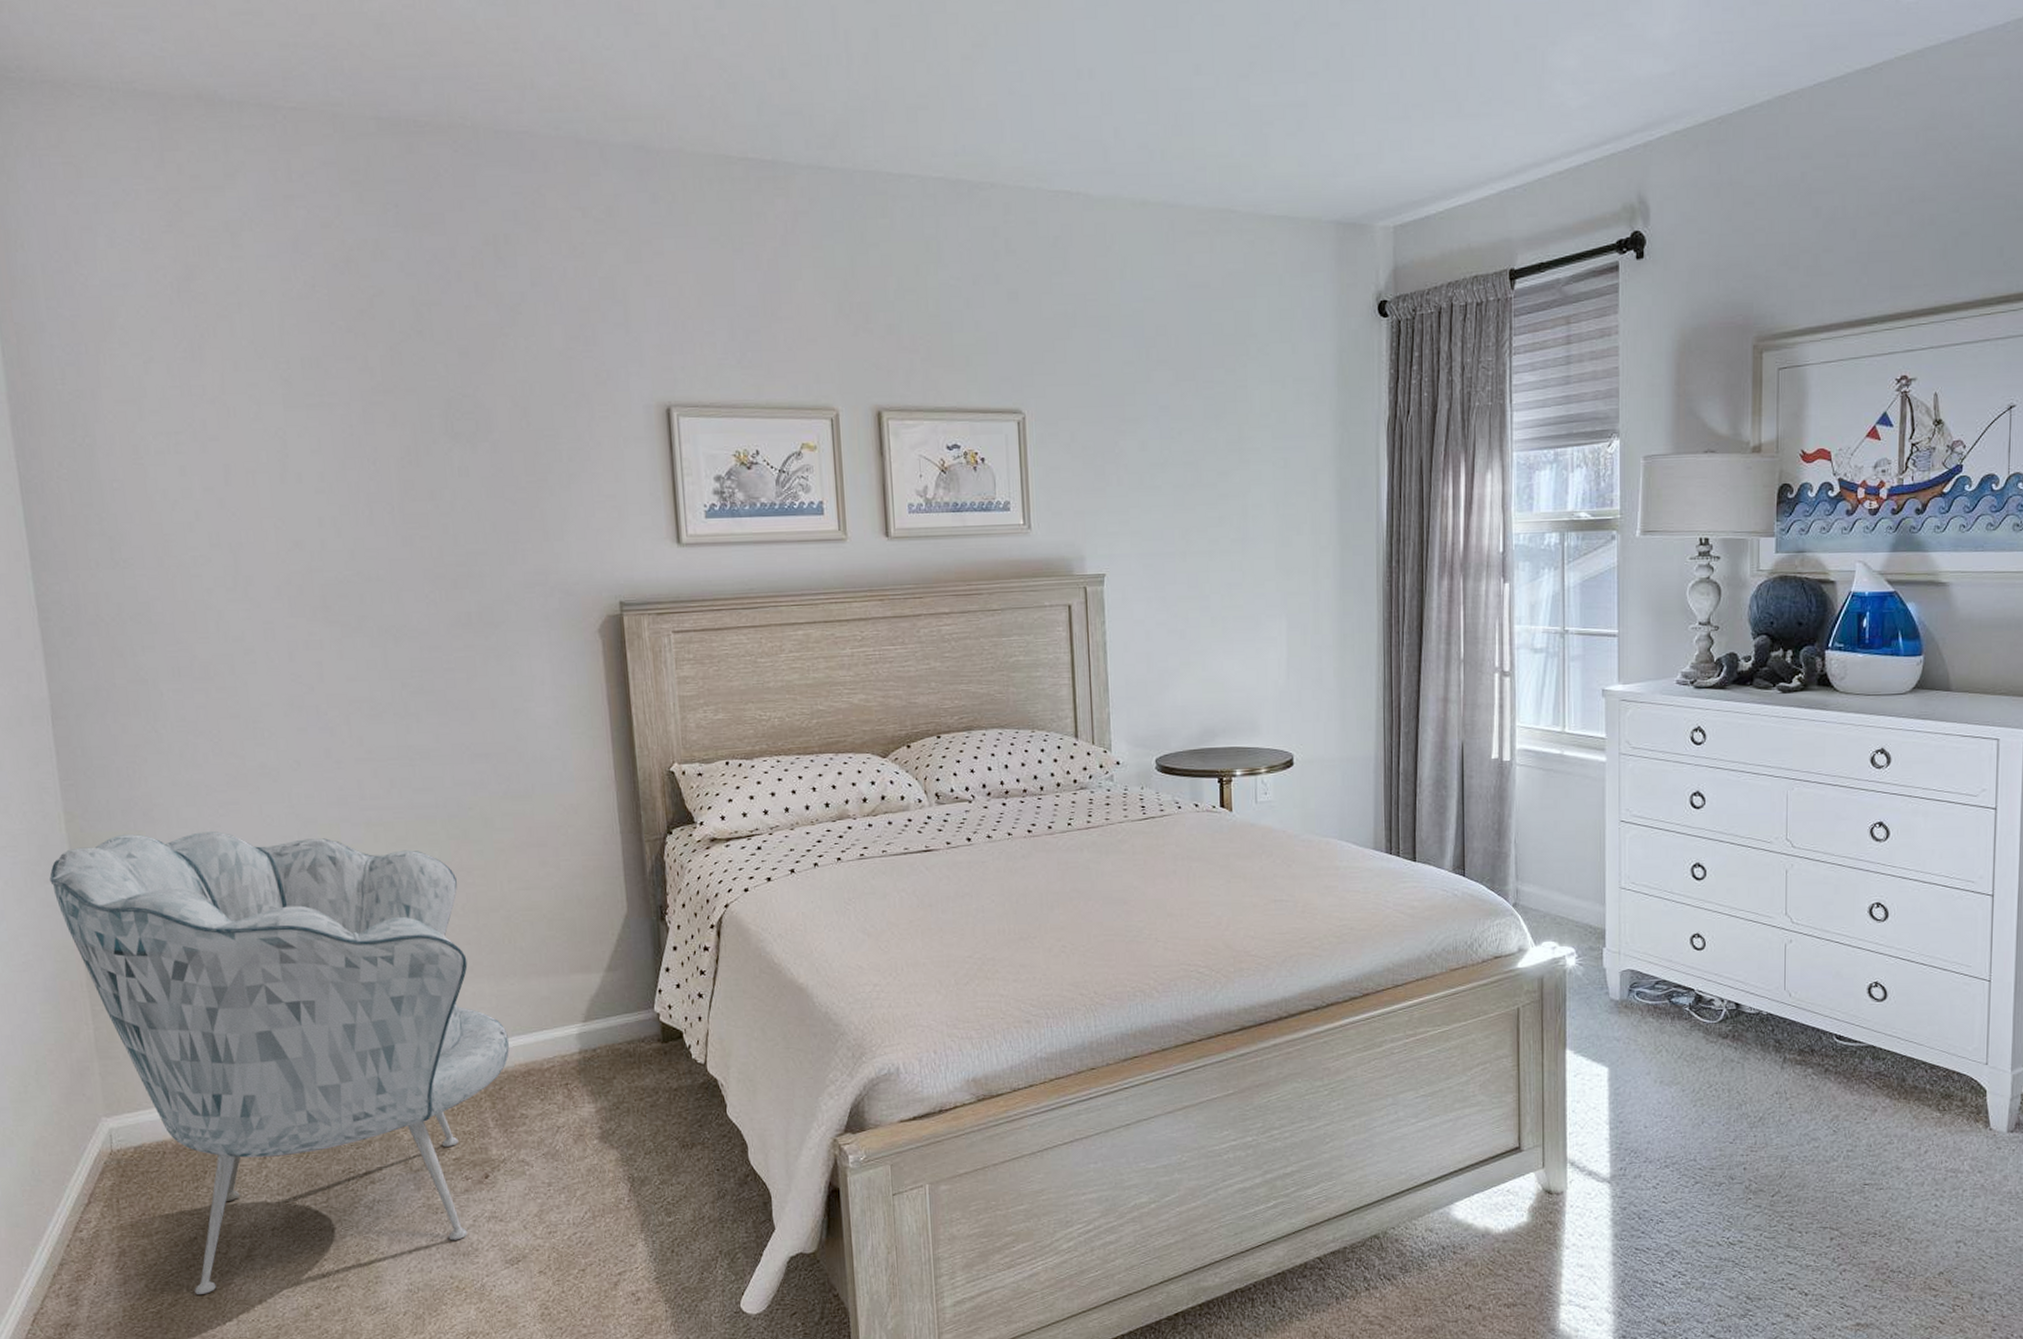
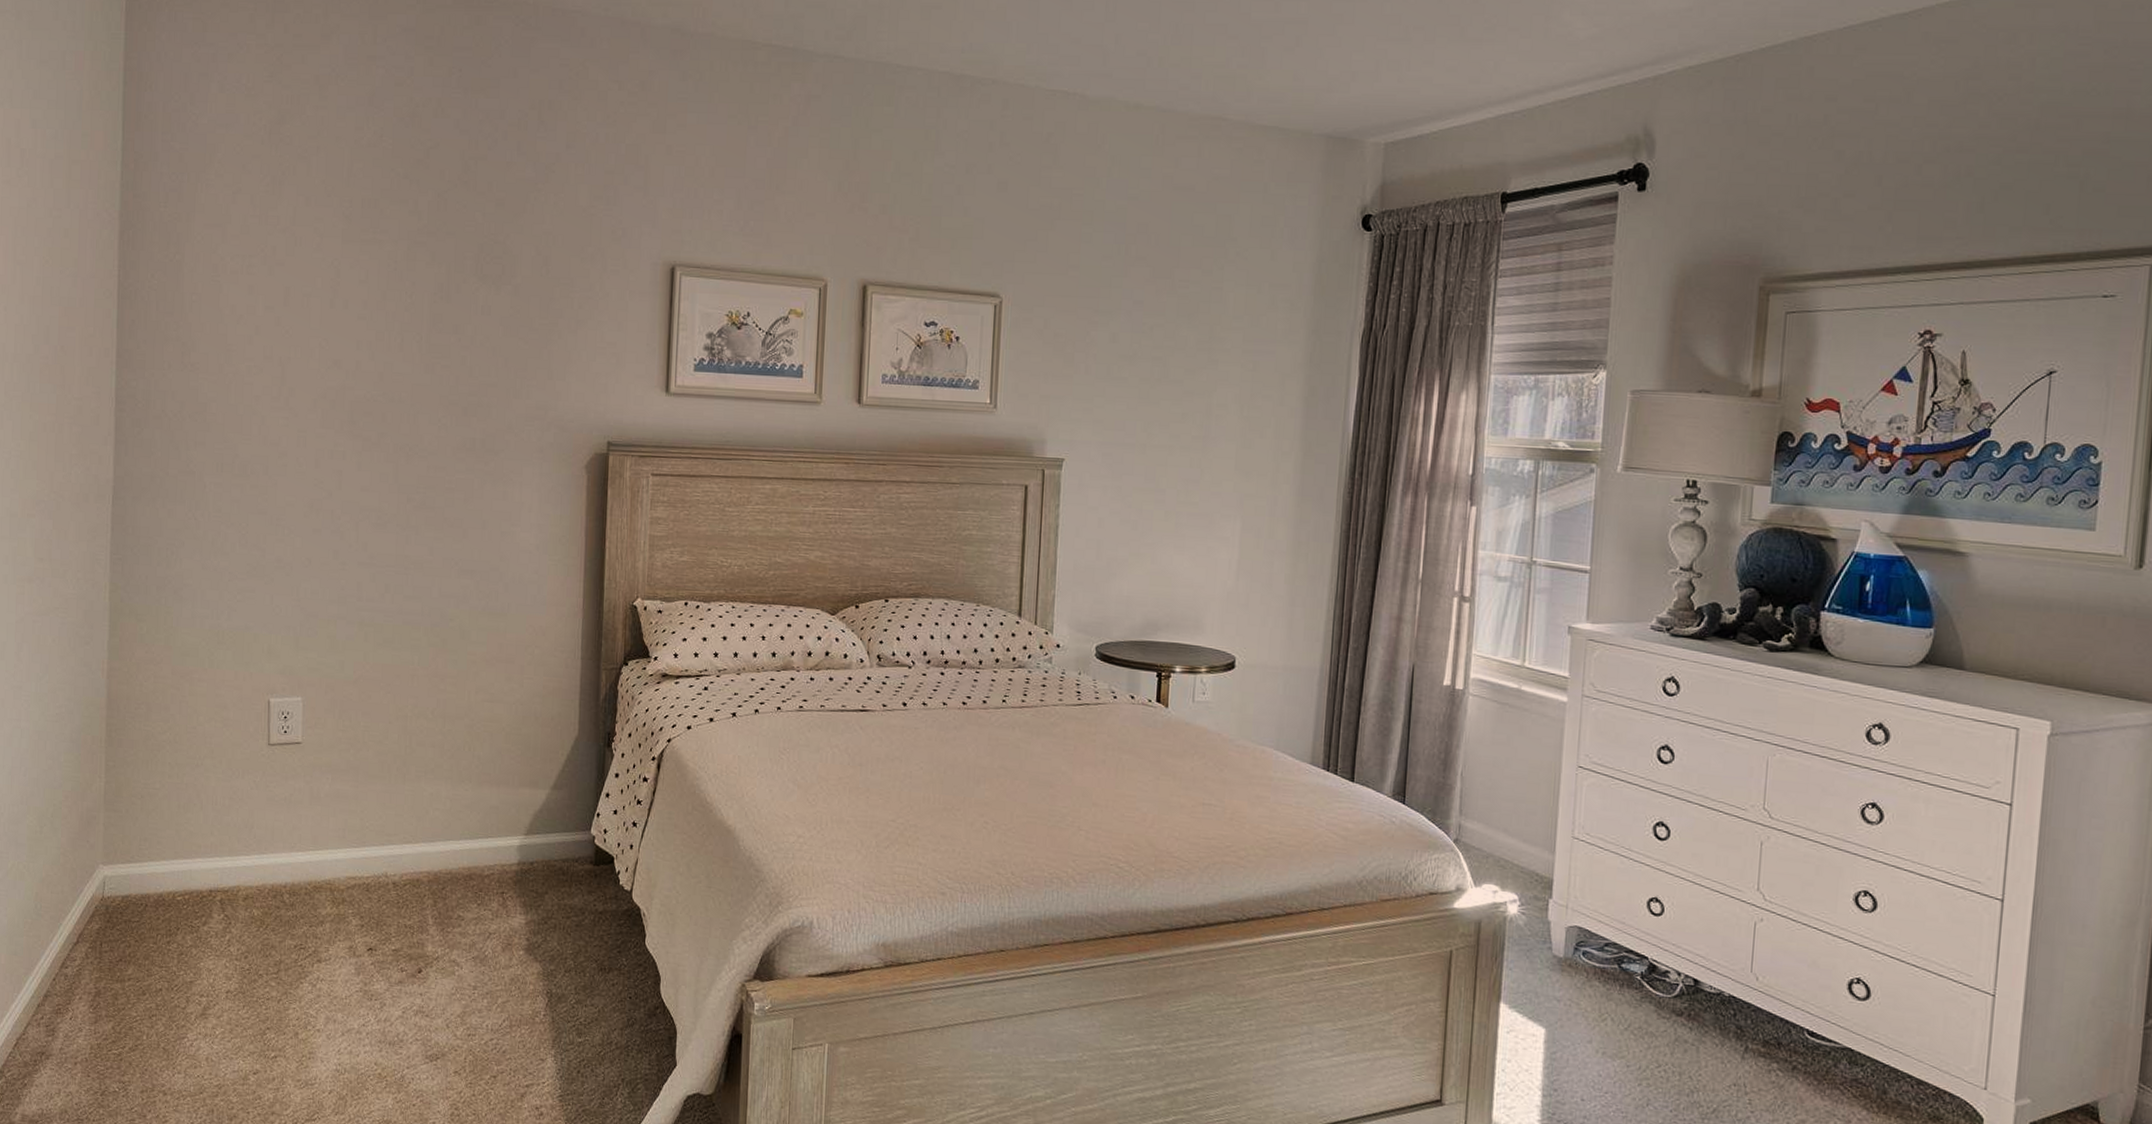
armchair: present [50,830,509,1294] -> none [89,608,456,1044]

